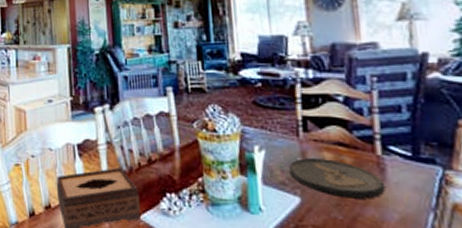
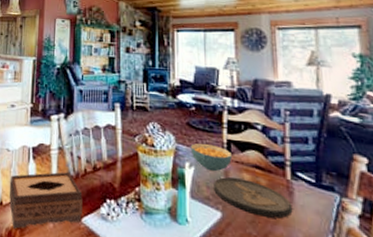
cereal bowl: none [259,122,309,154] -> present [190,143,232,172]

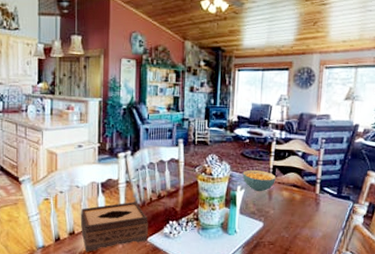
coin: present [214,177,293,219] -> none [259,195,318,223]

